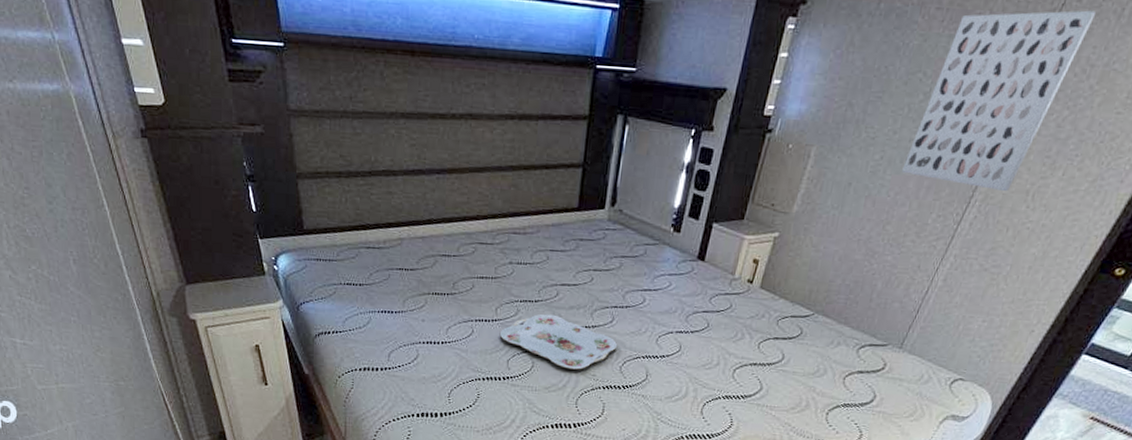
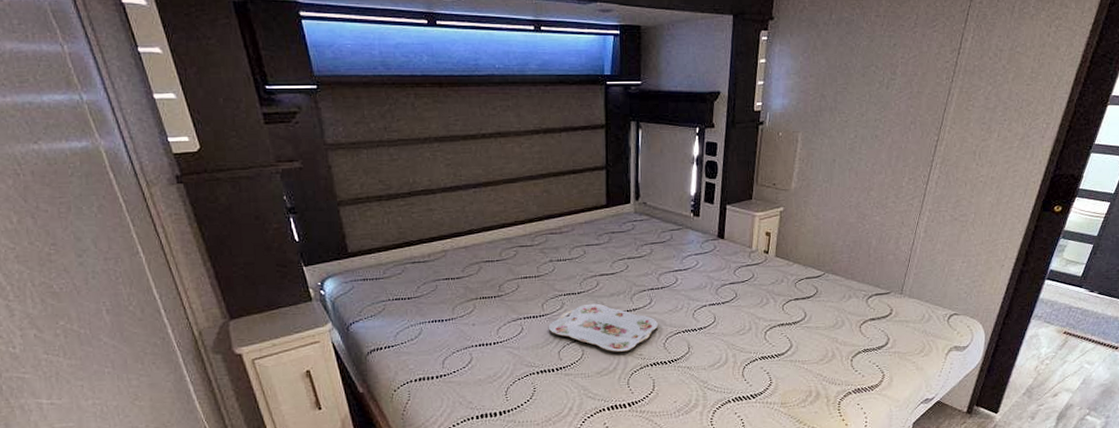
wall art: present [901,10,1097,192] -> none [873,9,995,154]

